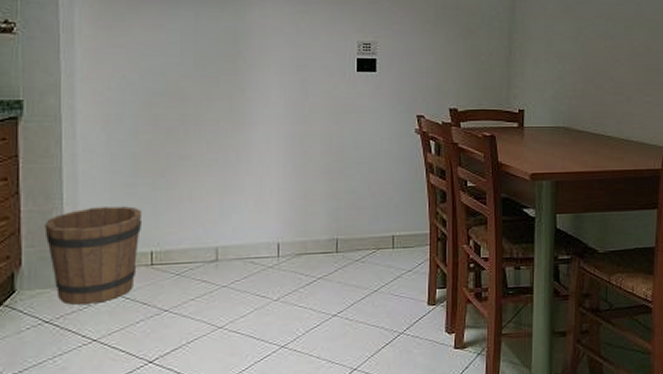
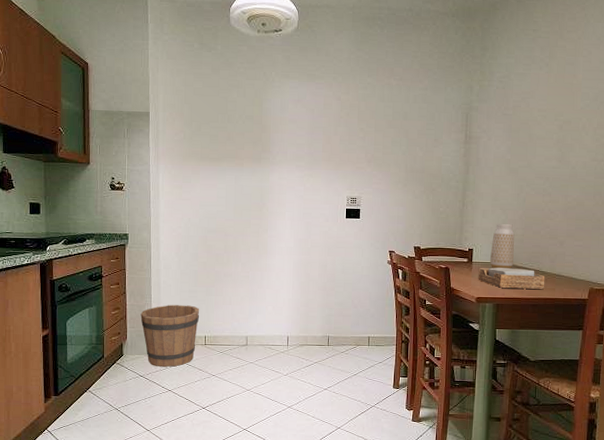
napkin holder: none [531,133,612,161] -> present [478,267,545,290]
vase: none [546,76,575,135] -> present [490,224,515,269]

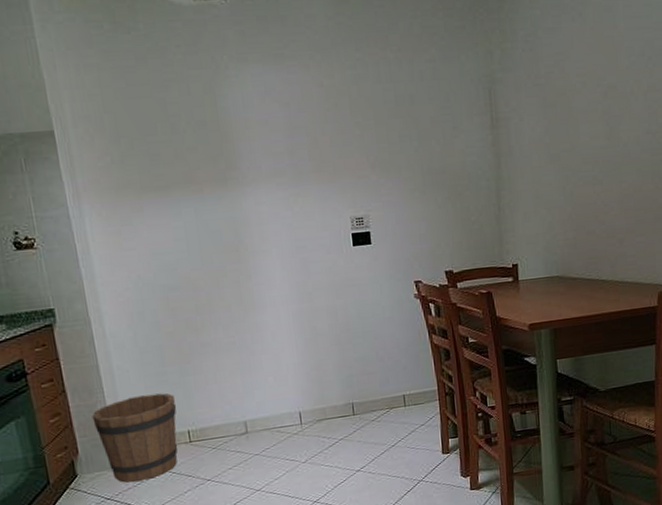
napkin holder: present [478,267,545,290] -> none [527,280,607,308]
vase: present [490,224,515,269] -> none [539,226,569,285]

